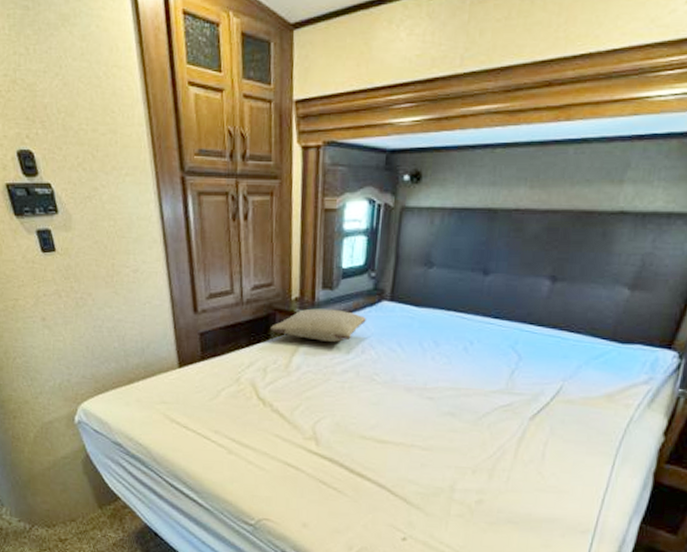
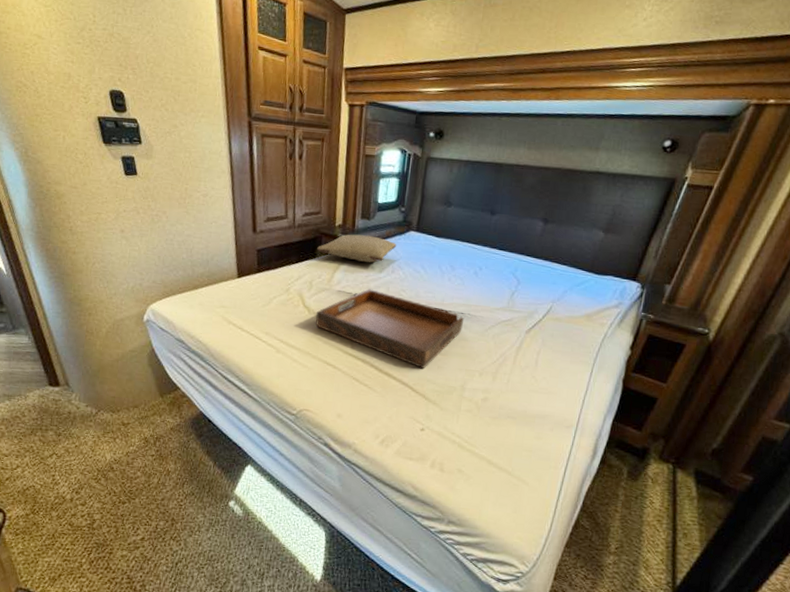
serving tray: none [272,374,453,467] -> present [315,289,465,368]

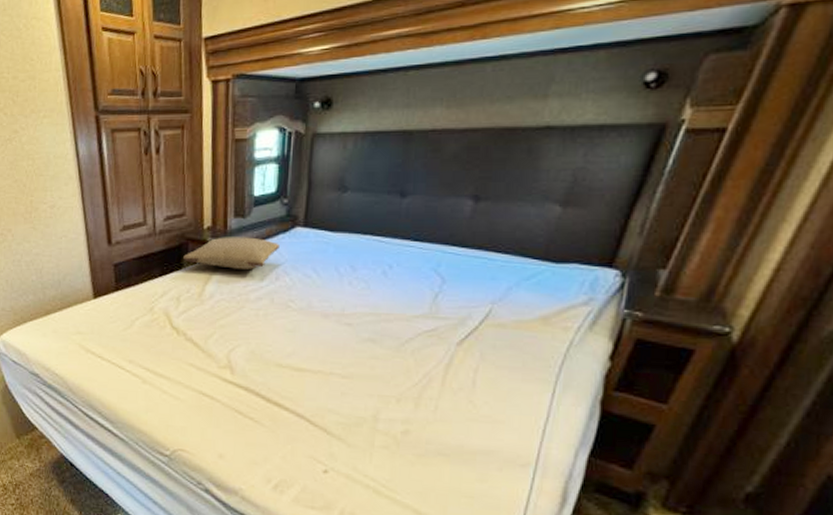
serving tray: present [315,289,465,368] -> none [186,301,373,396]

